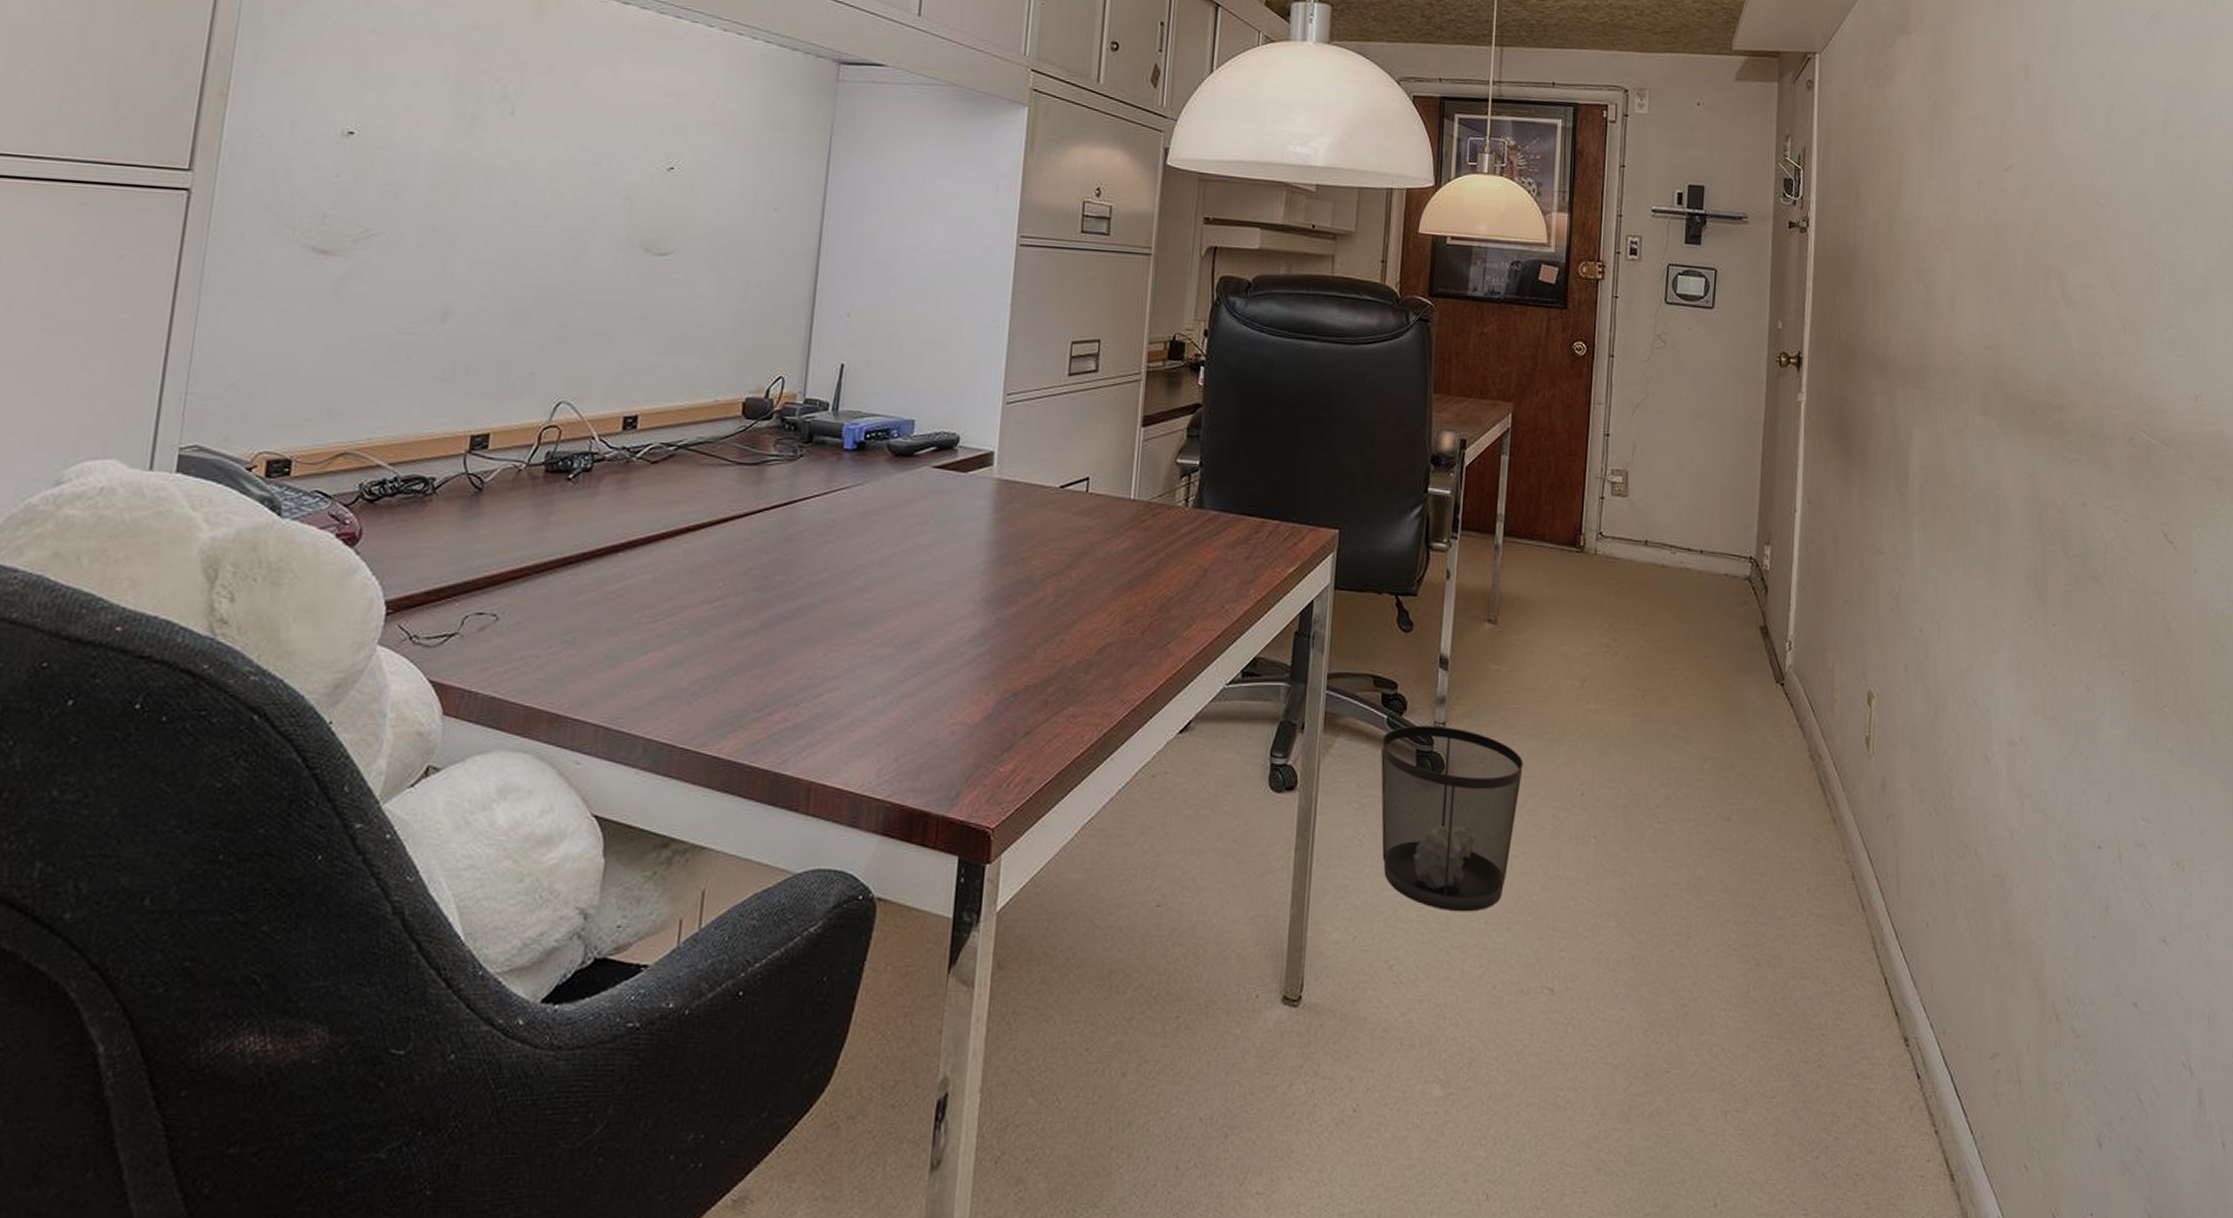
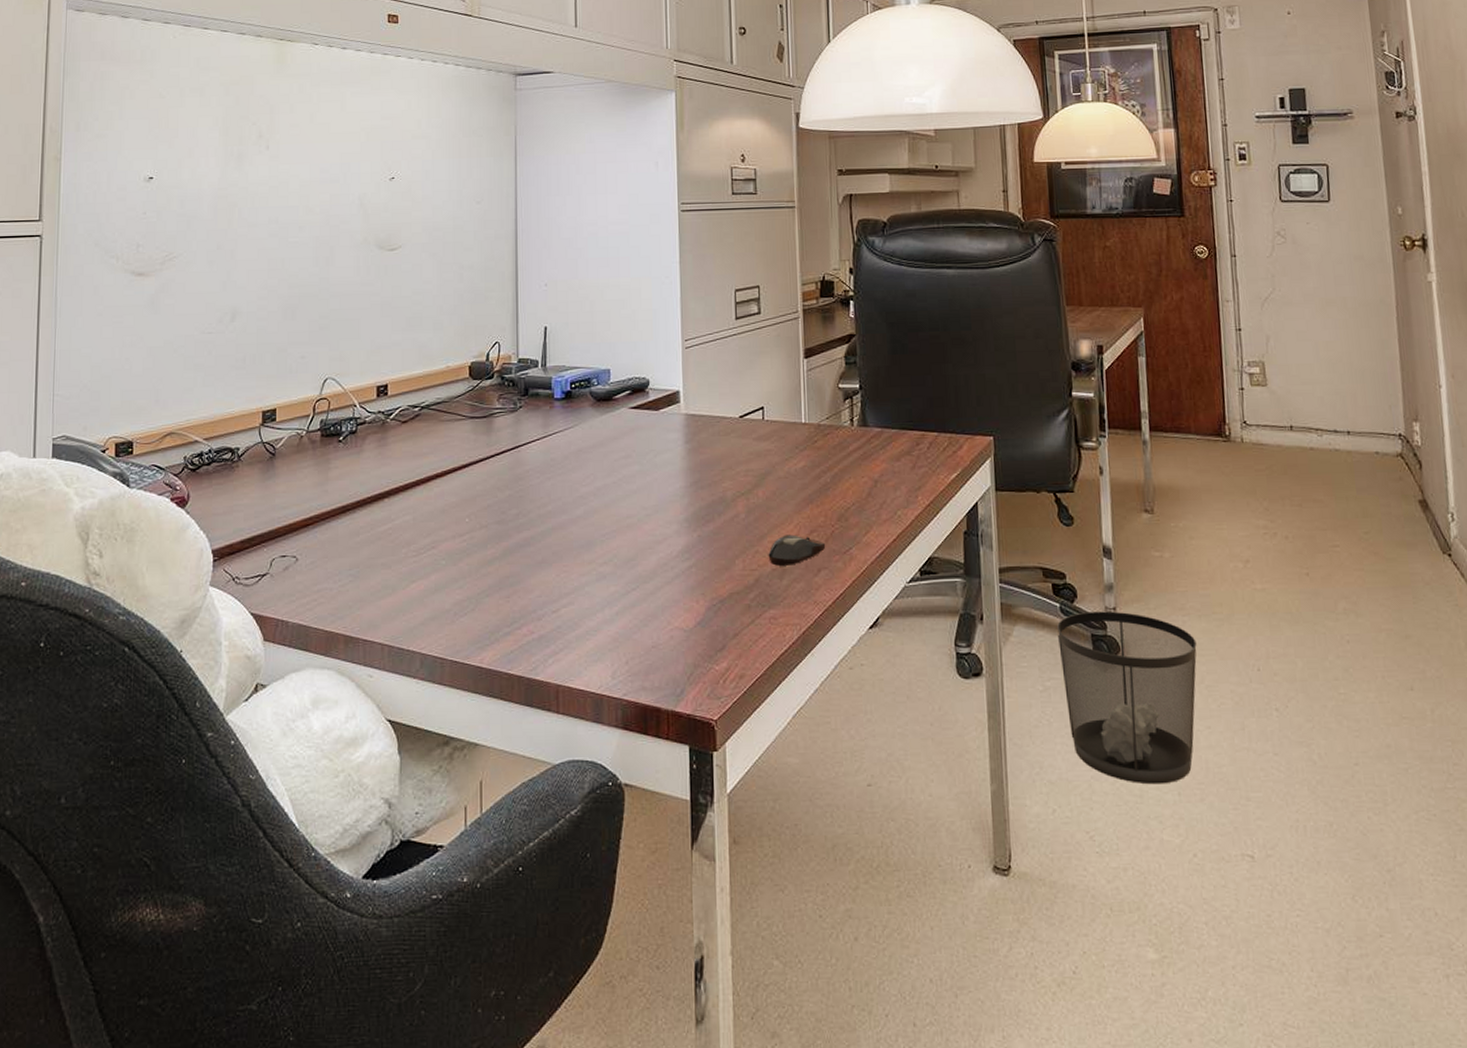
computer mouse: none [1074,623,1142,658] -> present [768,534,826,566]

